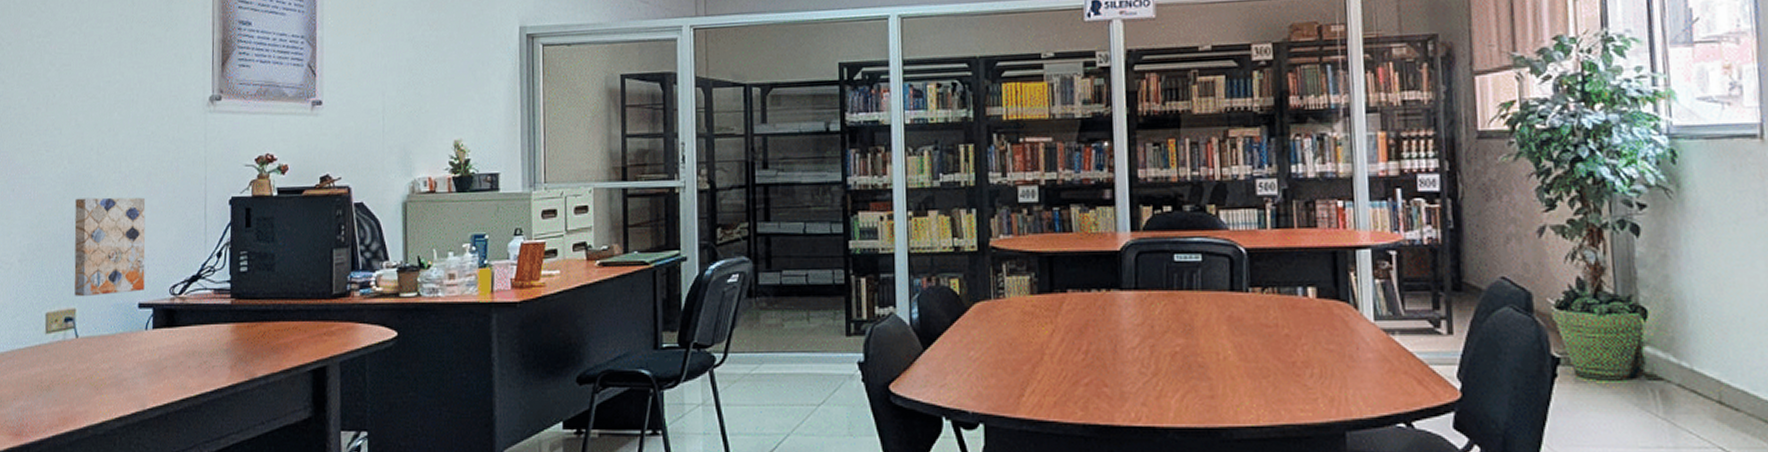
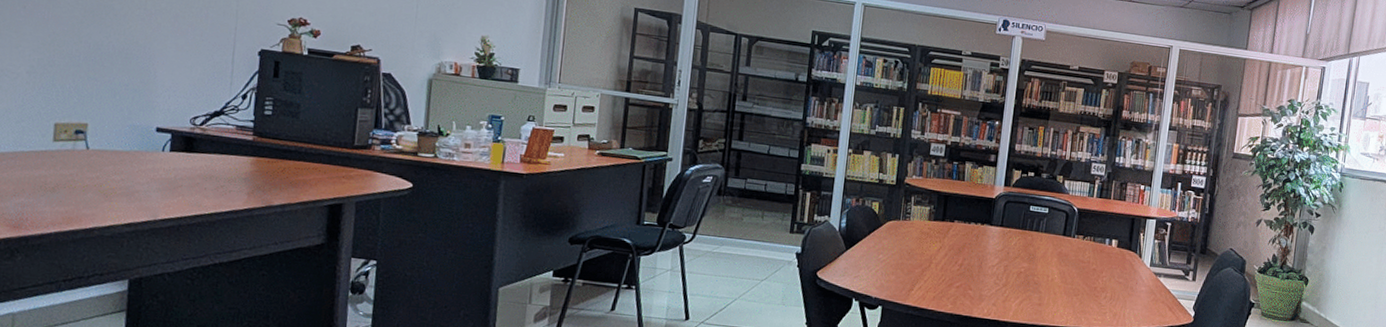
wall art: present [74,197,146,297] -> none [87,25,171,118]

